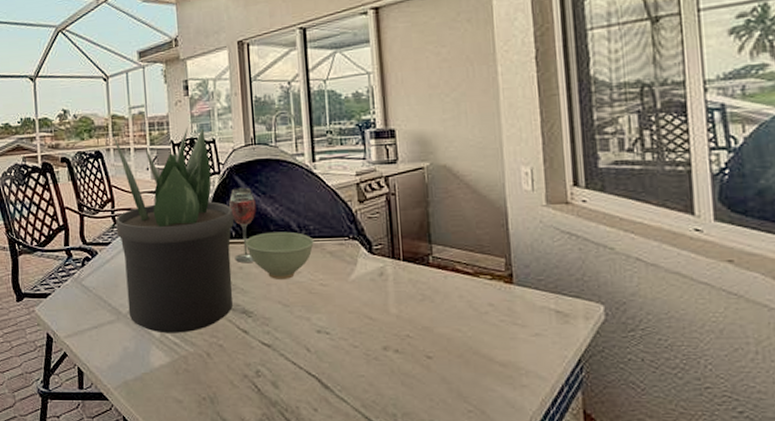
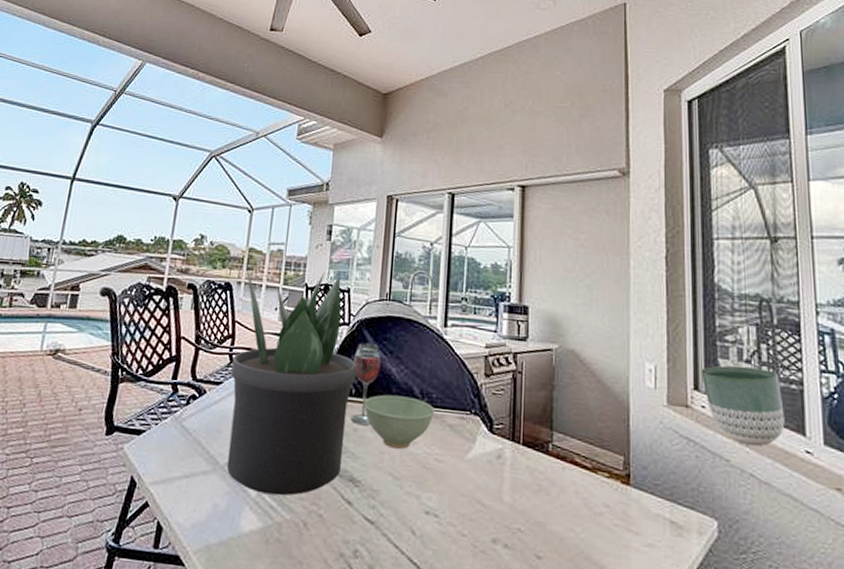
planter: none [578,155,672,232] -> present [699,365,785,446]

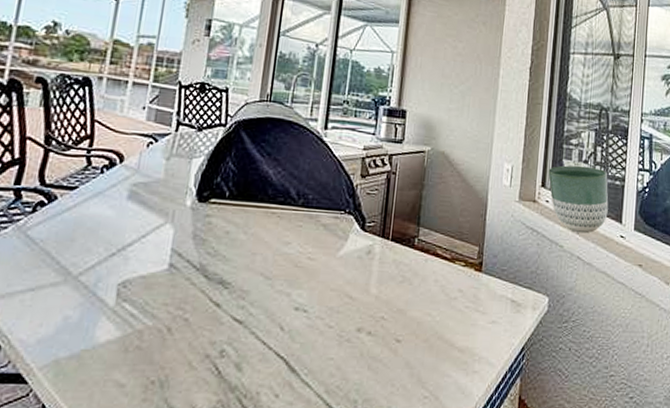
planter: present [226,263,357,496] -> none [80,56,232,303]
wineglass: present [350,342,382,425] -> none [223,144,259,227]
bowl: present [363,394,435,449] -> none [237,196,310,249]

